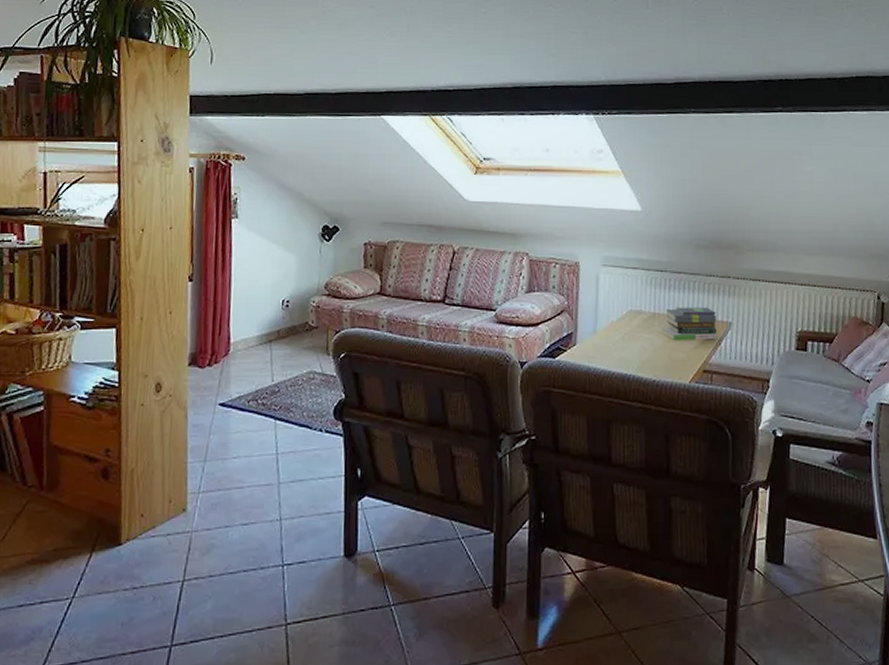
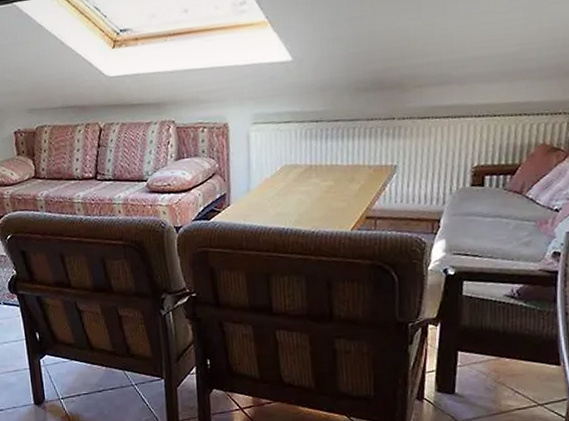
books: present [661,307,717,341] -> none [318,153,381,191]

